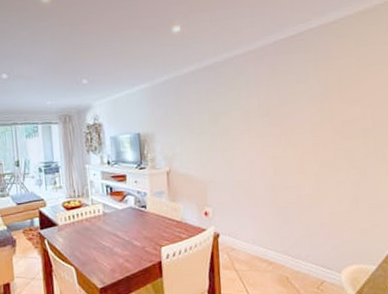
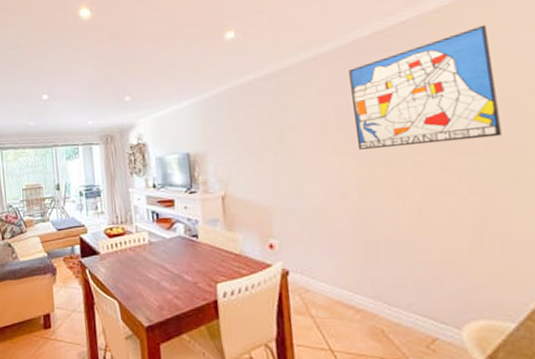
wall art: none [270,36,374,133] -> present [349,24,502,150]

